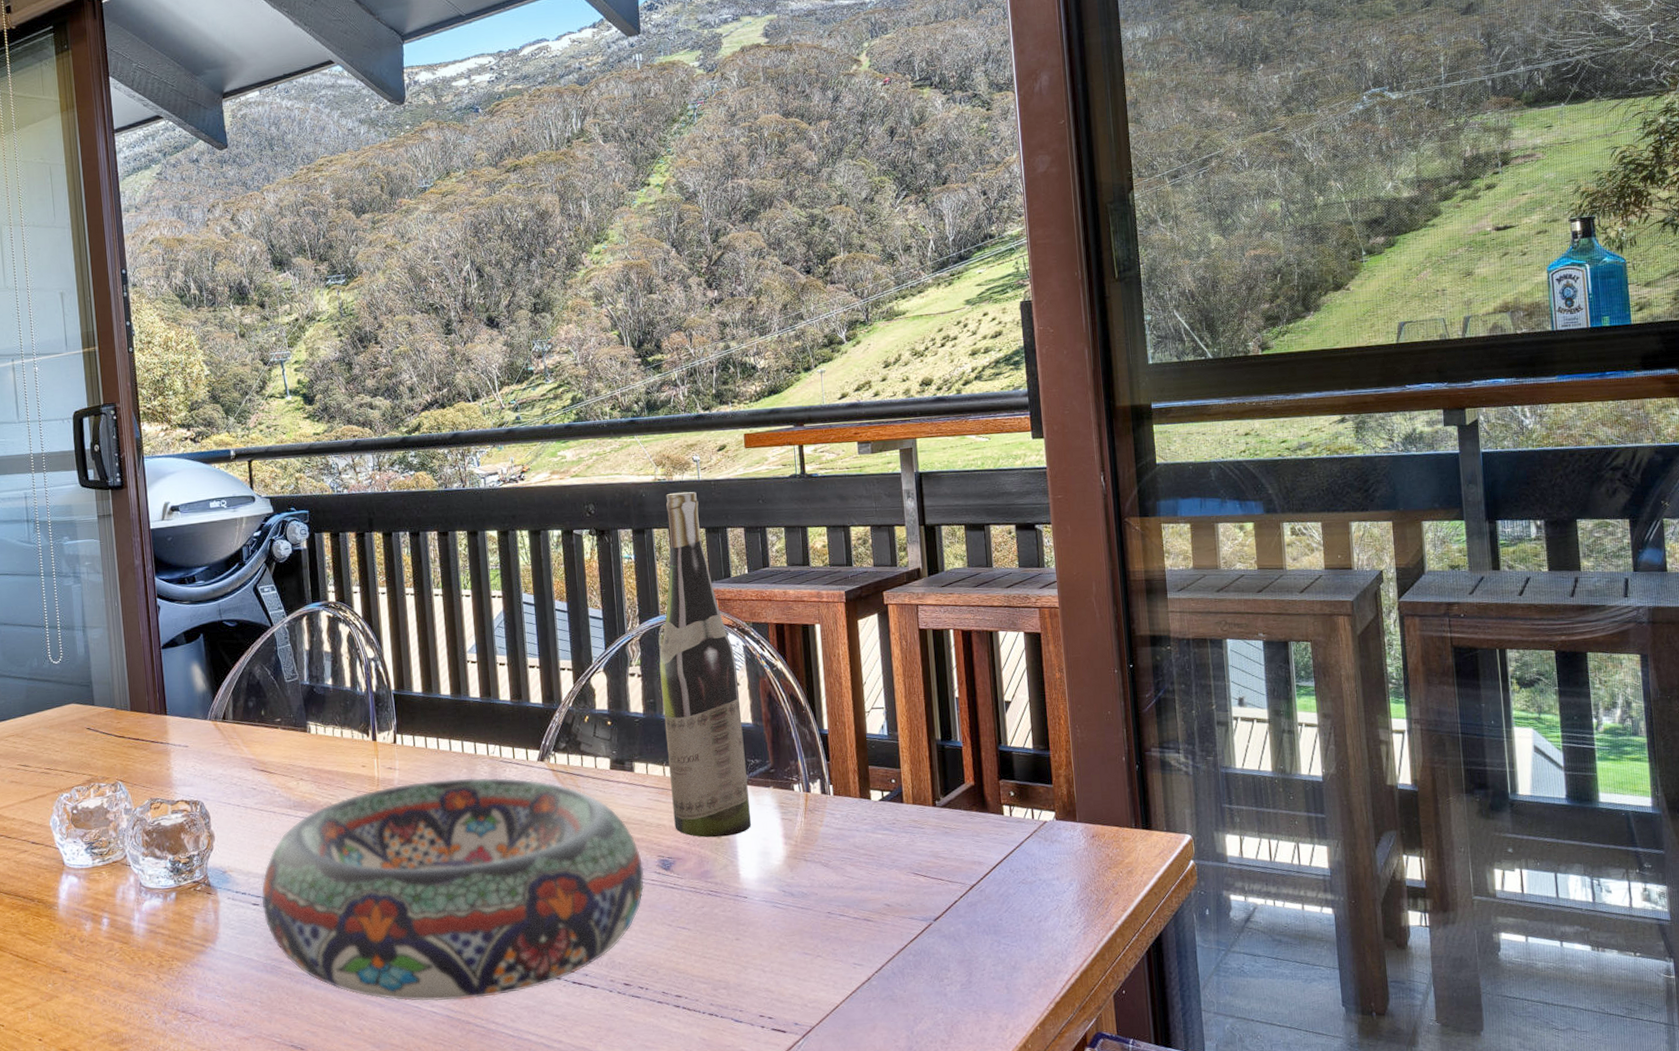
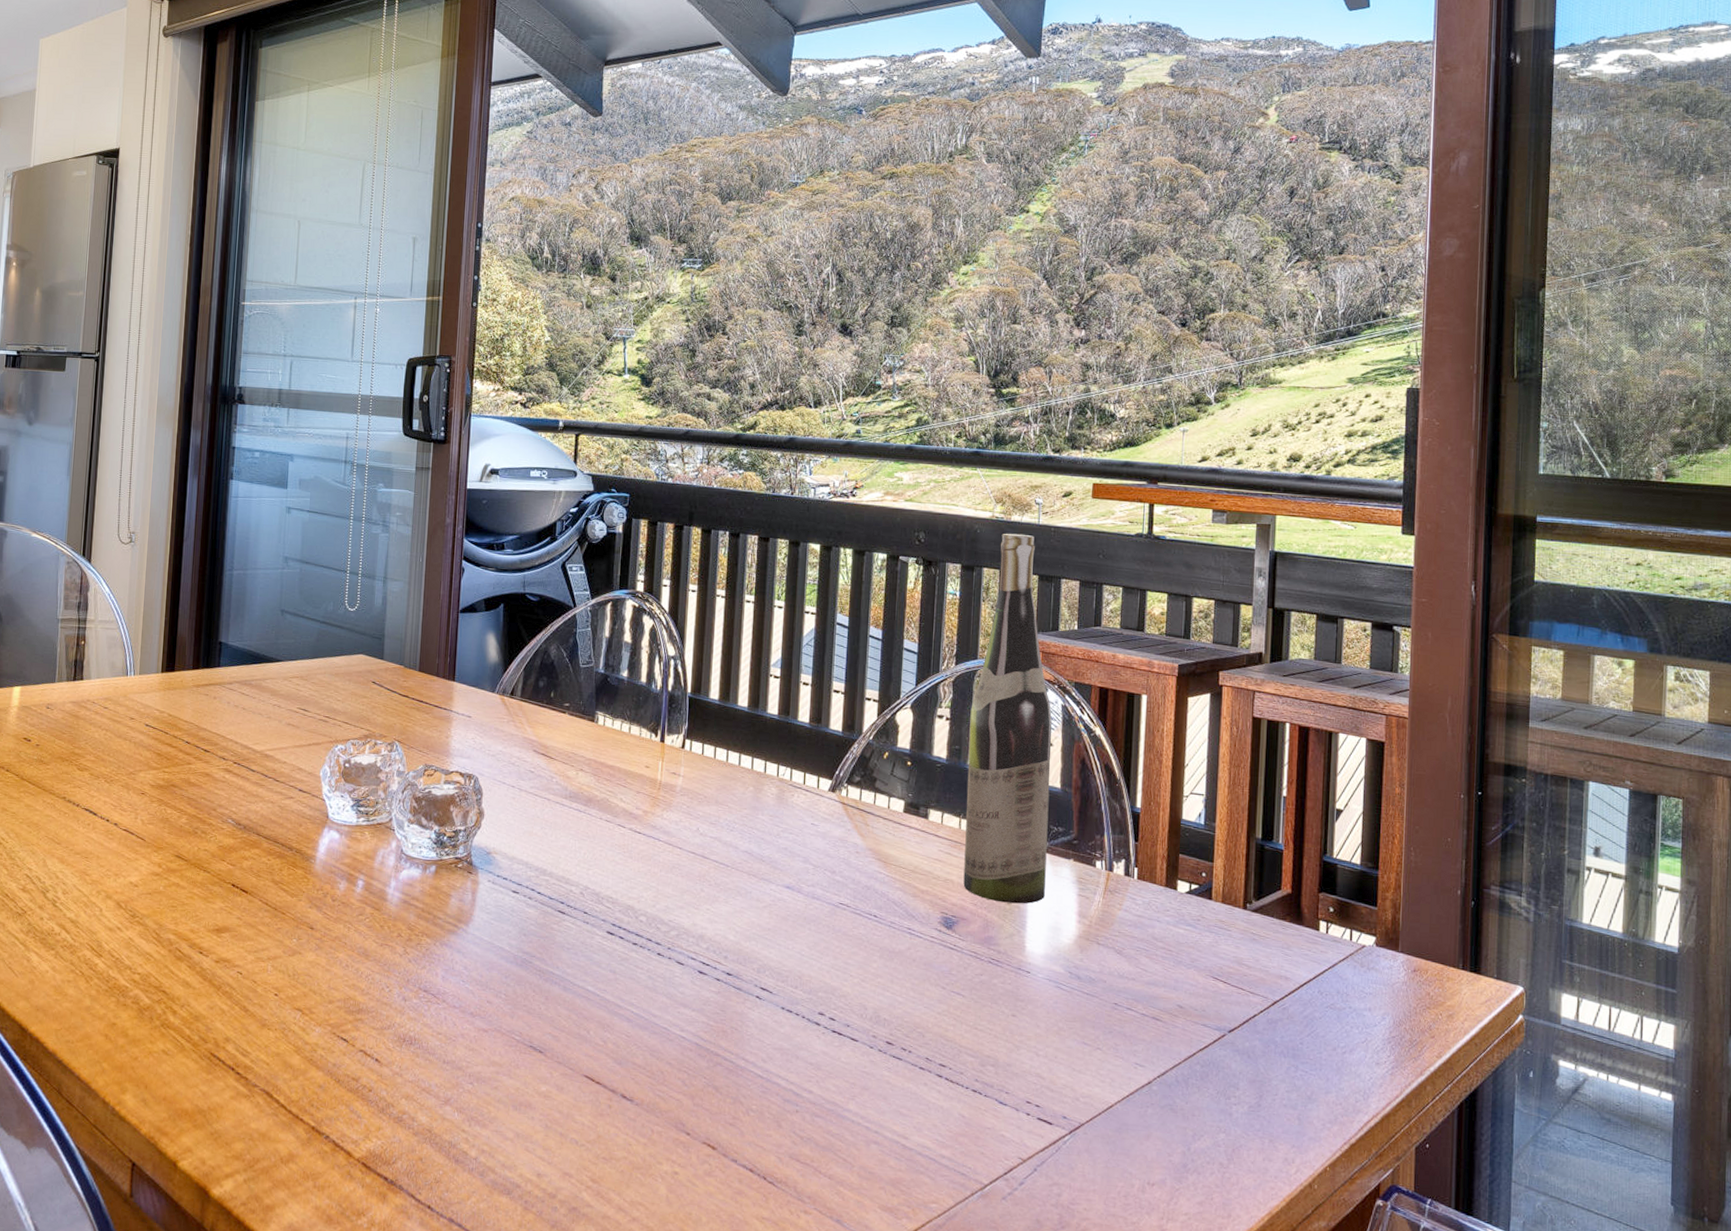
decorative bowl: present [261,777,645,1001] -> none [521,792,925,1031]

